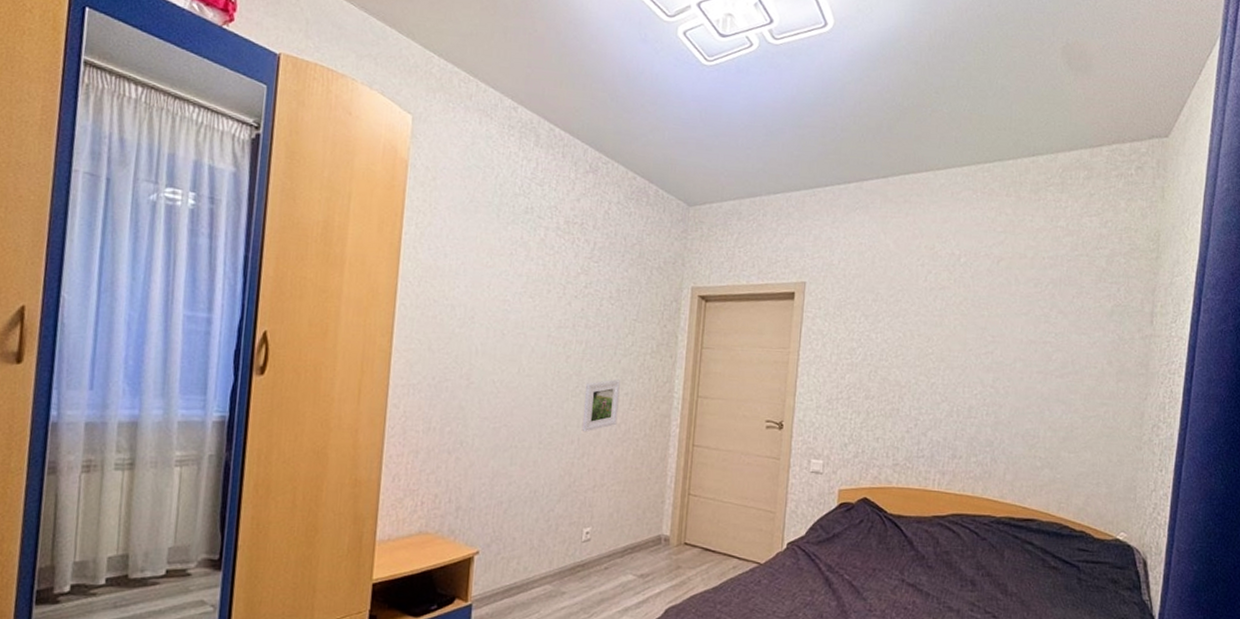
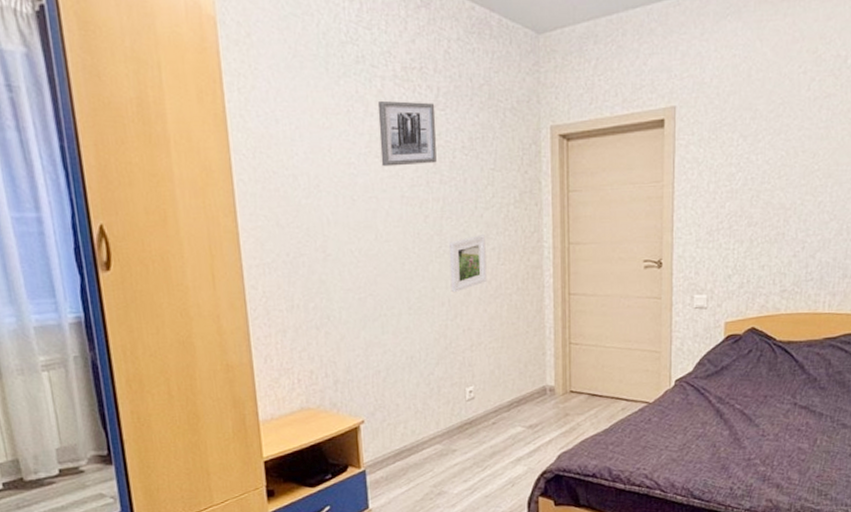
wall art: none [534,247,590,309] -> present [377,100,437,167]

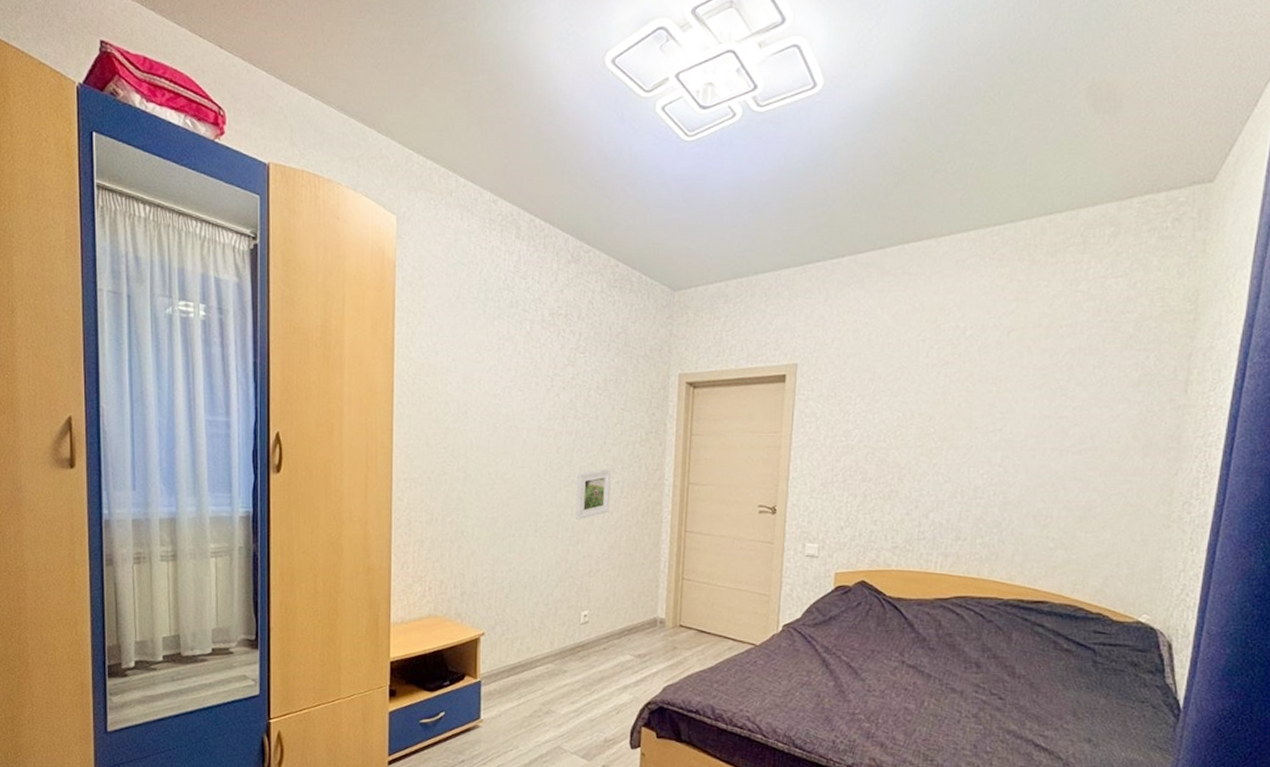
wall art: present [377,100,437,167] -> none [523,341,576,400]

